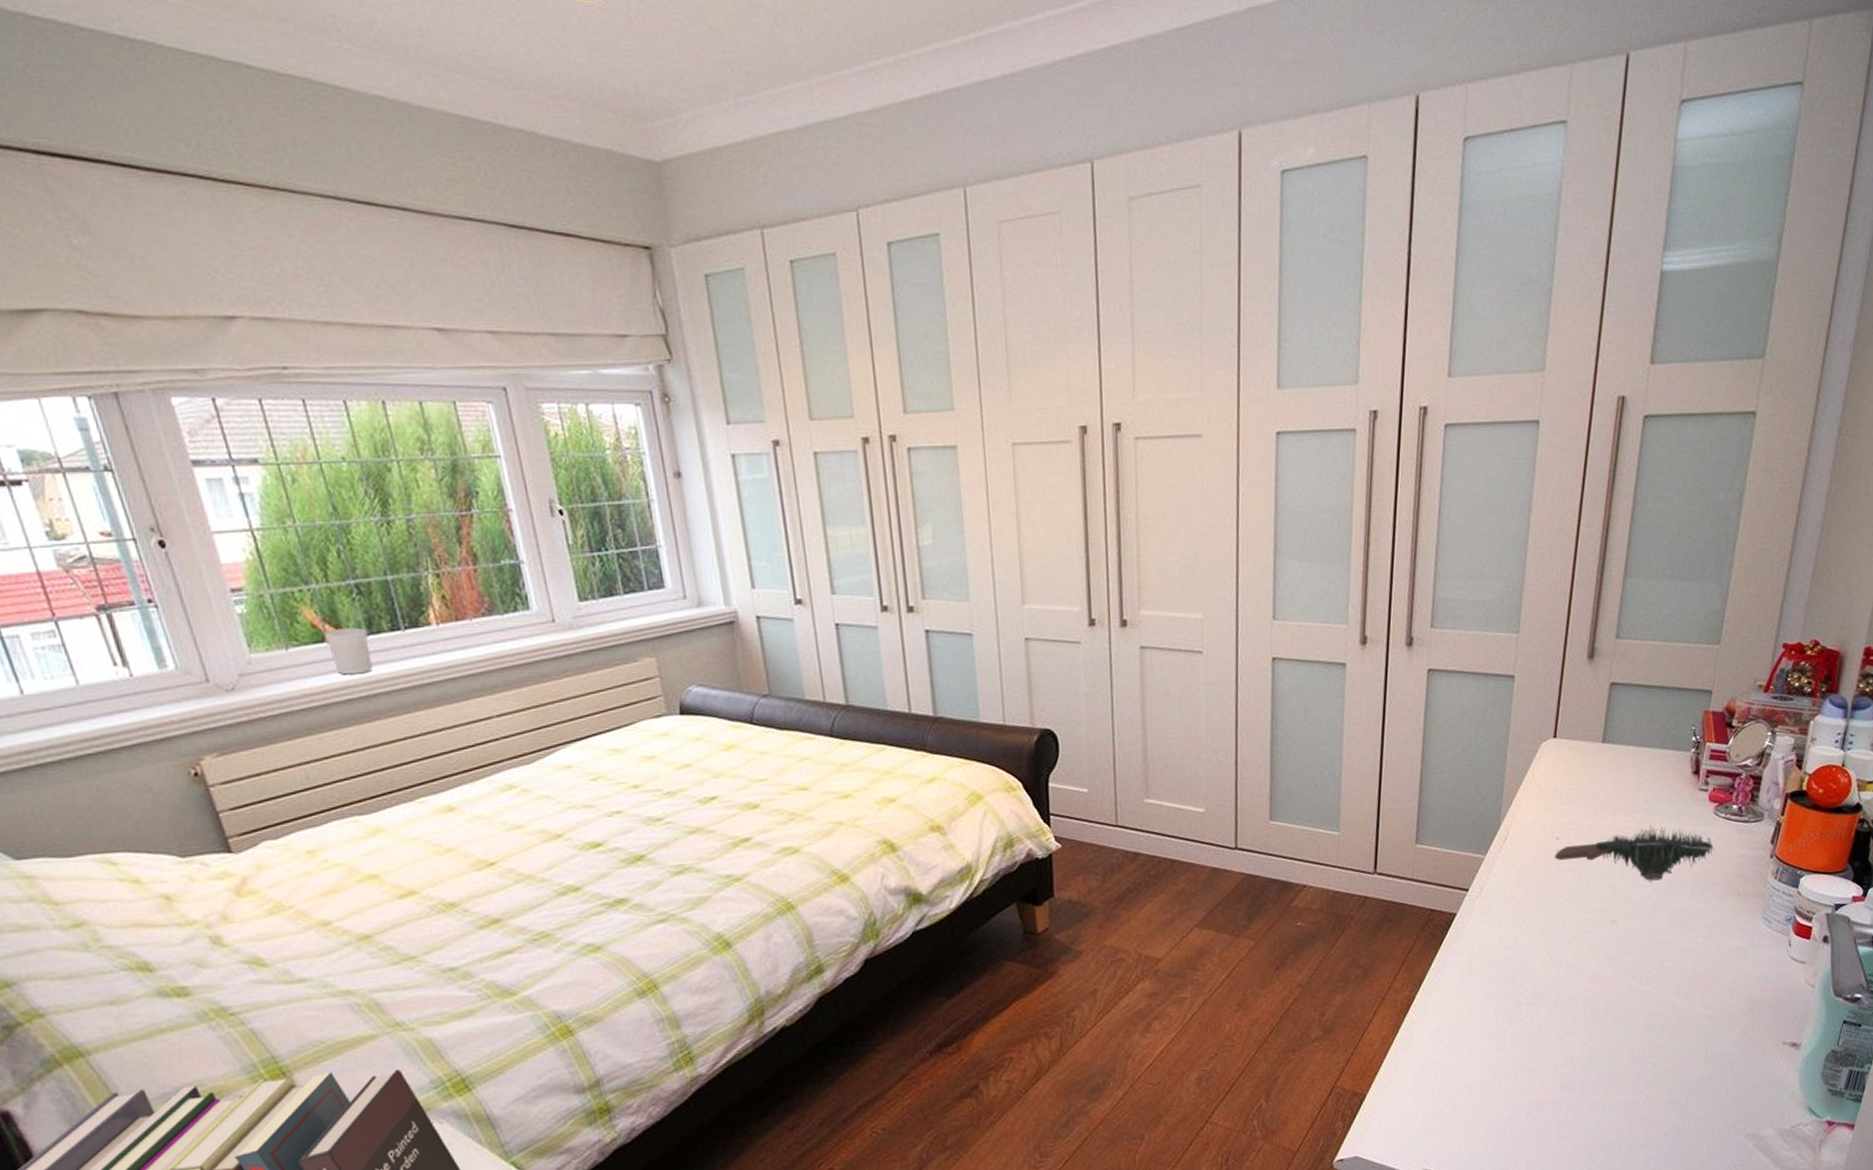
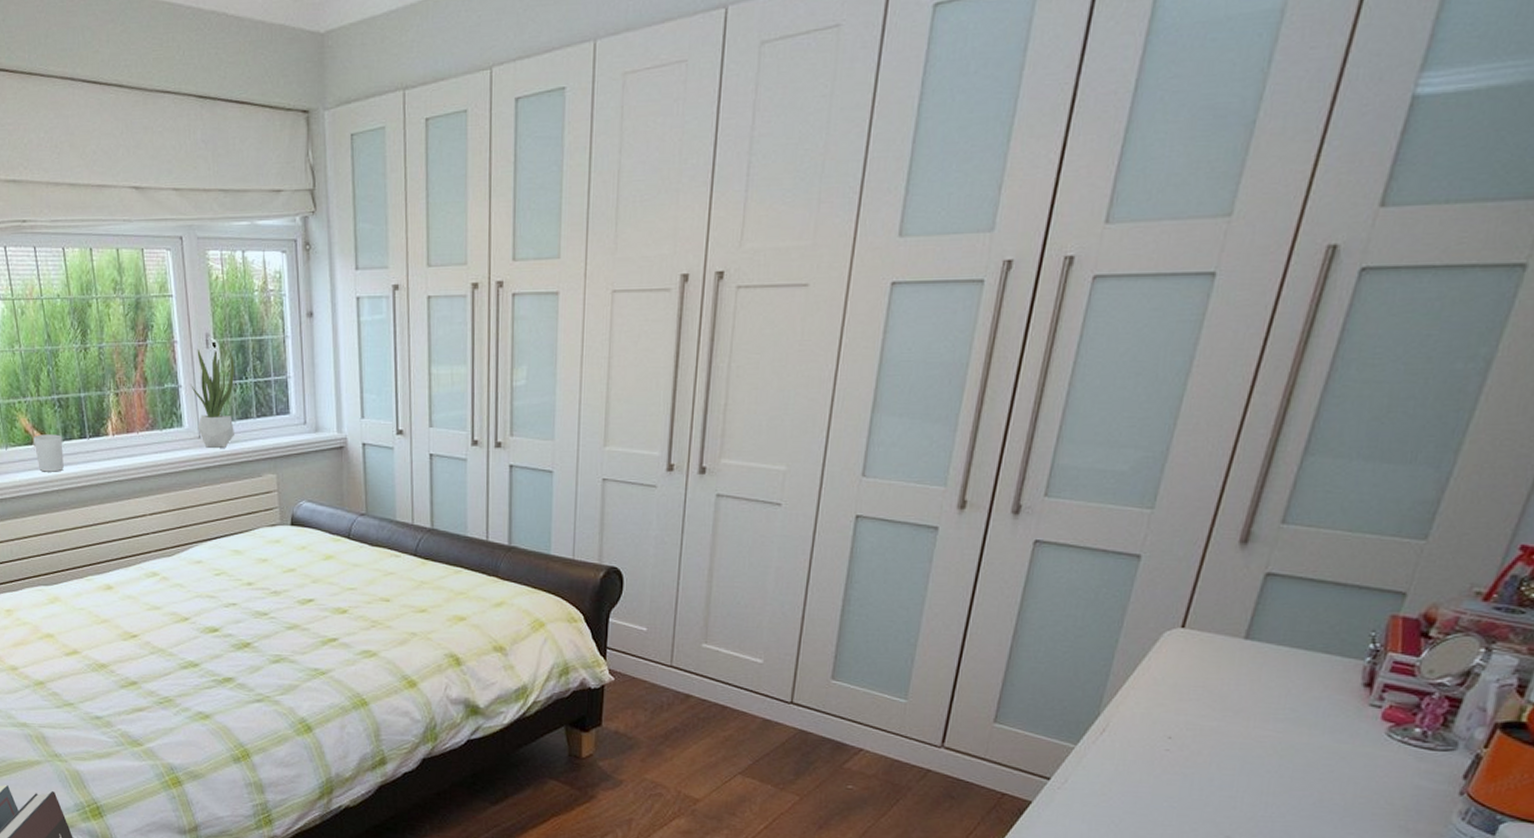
potted plant: none [535,517,598,633] -> present [191,348,234,448]
hairbrush: present [1554,825,1716,883] -> none [1162,738,1382,801]

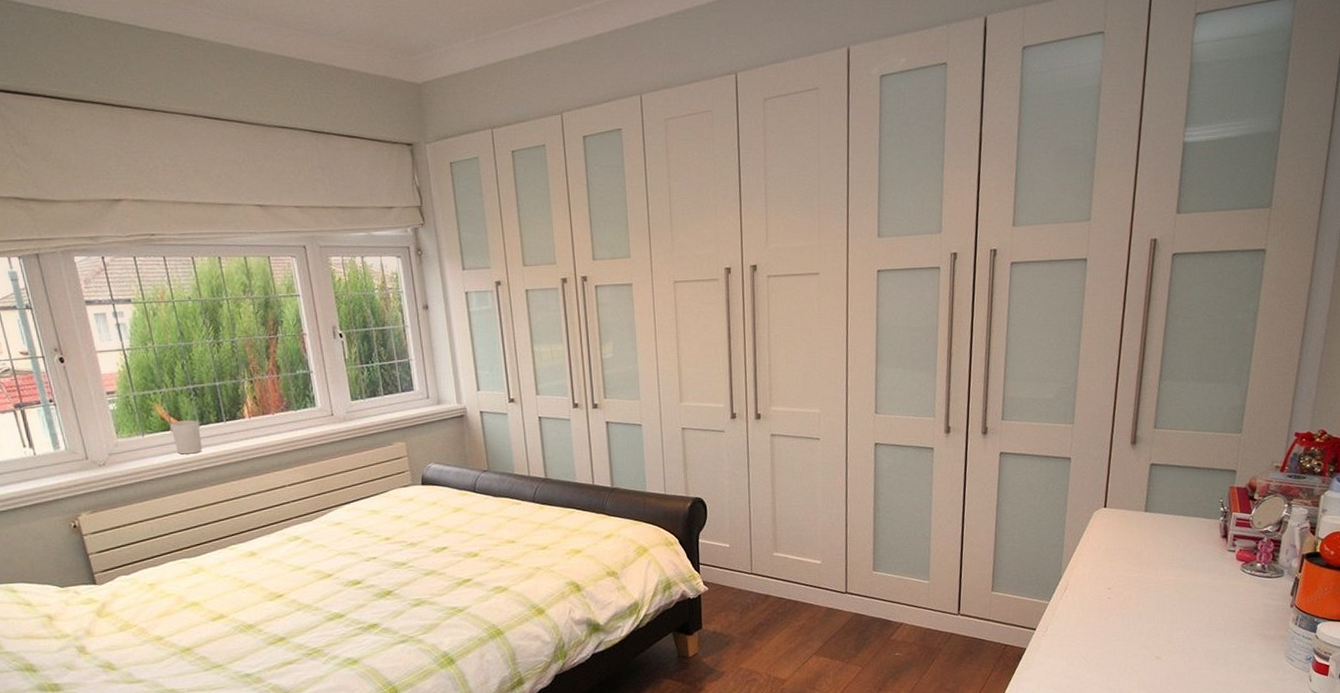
potted plant: present [191,348,234,448] -> none [321,339,365,424]

